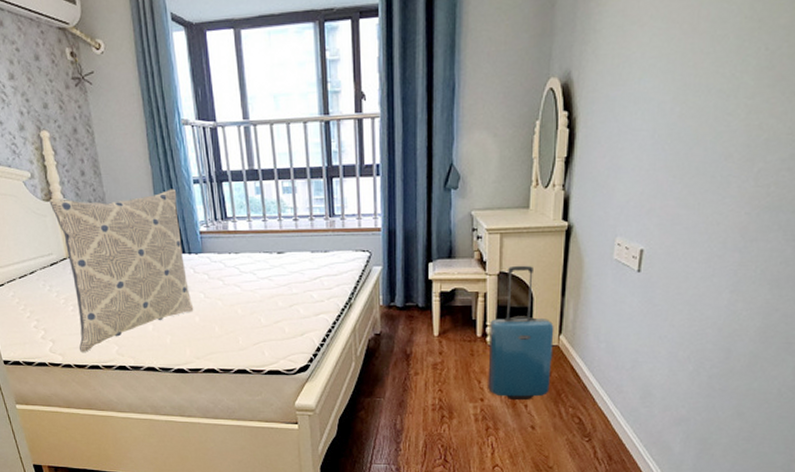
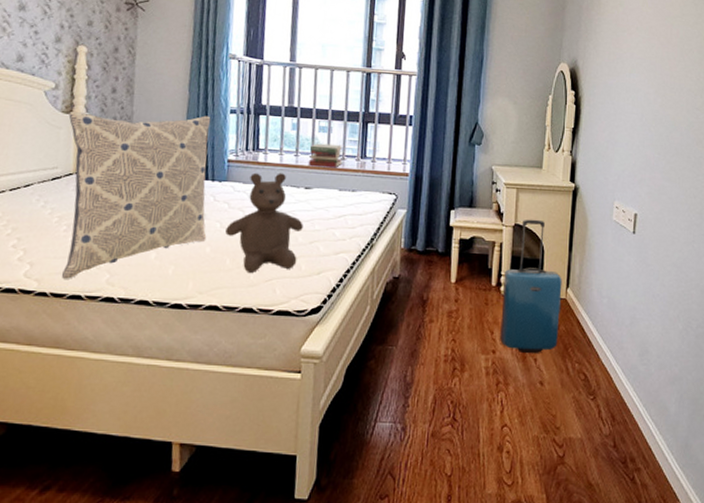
teddy bear: none [210,240,281,337] -> present [225,172,303,273]
books: none [276,204,311,231] -> present [308,143,342,168]

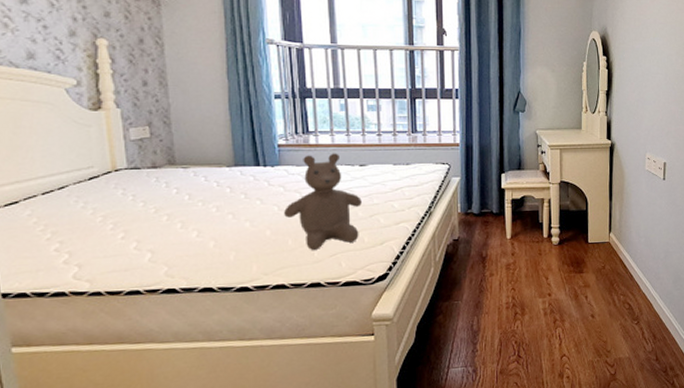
pillow: present [62,112,211,279] -> none [97,103,265,276]
books: present [308,143,342,168] -> none [360,121,394,145]
suitcase: present [500,219,562,353] -> none [554,175,606,292]

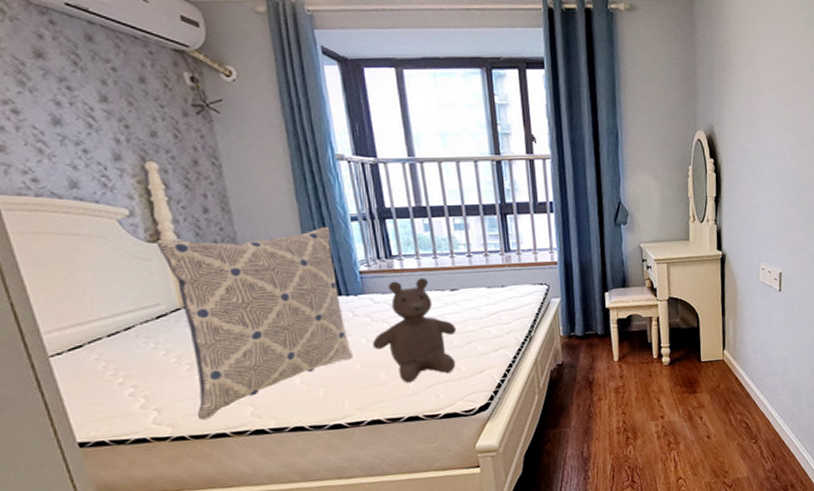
pillow: none [97,103,265,276] -> present [156,226,354,420]

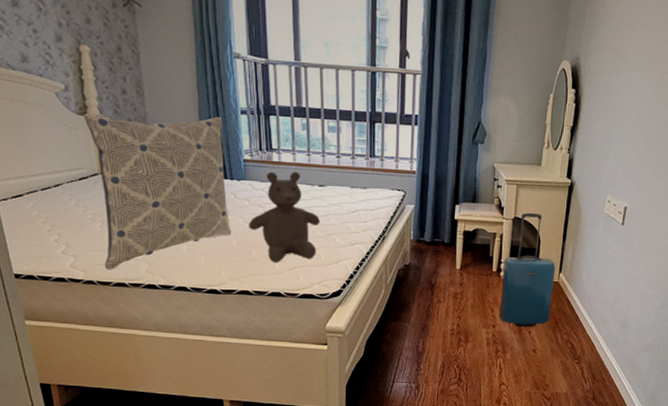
suitcase: none [664,290,720,414] -> present [499,212,556,327]

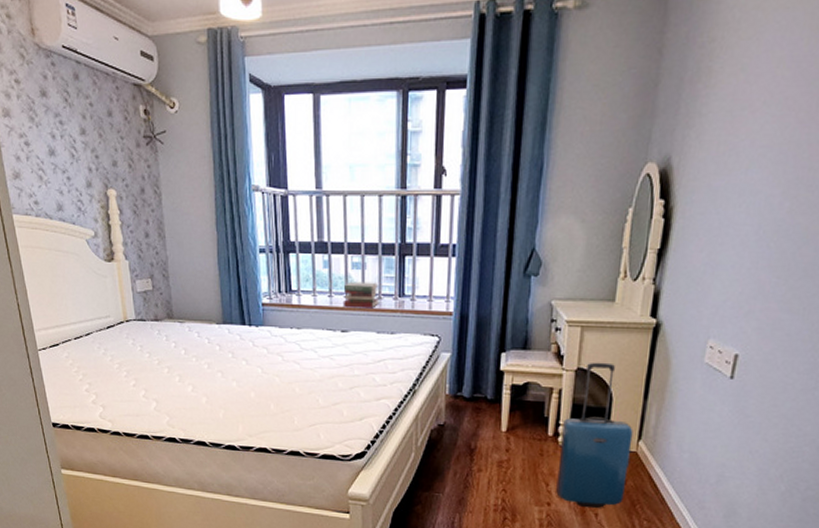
pillow: present [84,113,232,269] -> none [111,257,250,421]
teddy bear: present [249,171,320,262] -> none [267,315,342,417]
books: none [320,142,352,167] -> present [342,281,378,309]

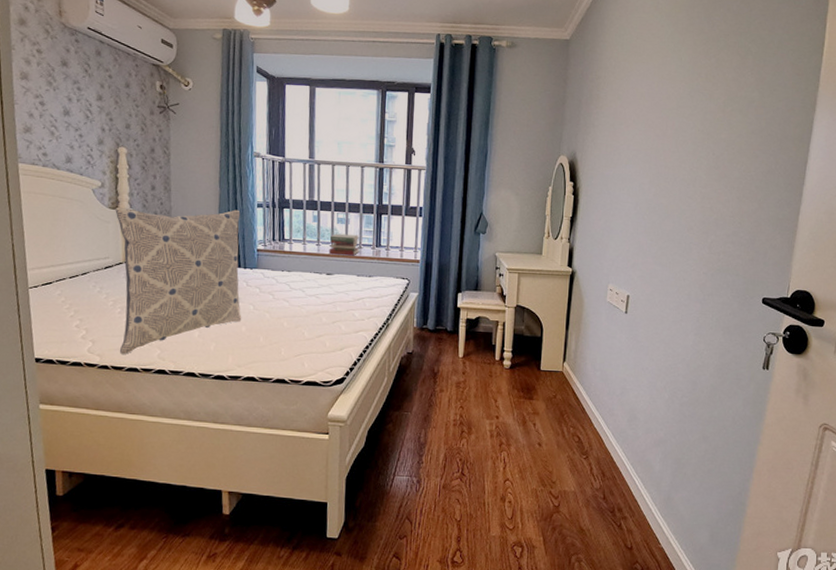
pillow: none [111,257,250,421] -> present [115,207,242,354]
suitcase: present [556,362,633,508] -> none [503,300,559,419]

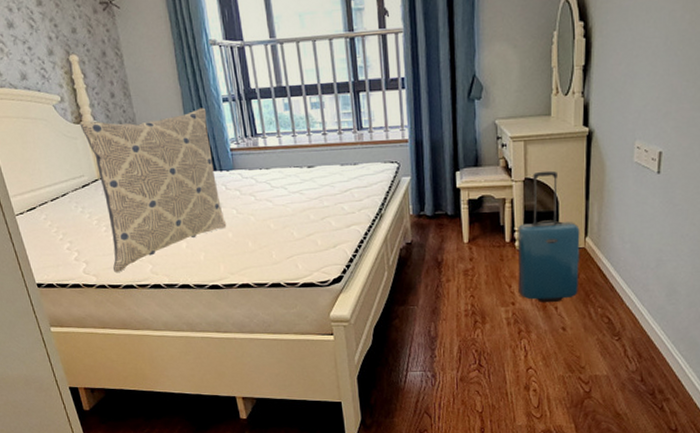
books: present [328,233,359,256] -> none [305,119,339,145]
suitcase: none [503,300,559,419] -> present [518,170,581,302]

